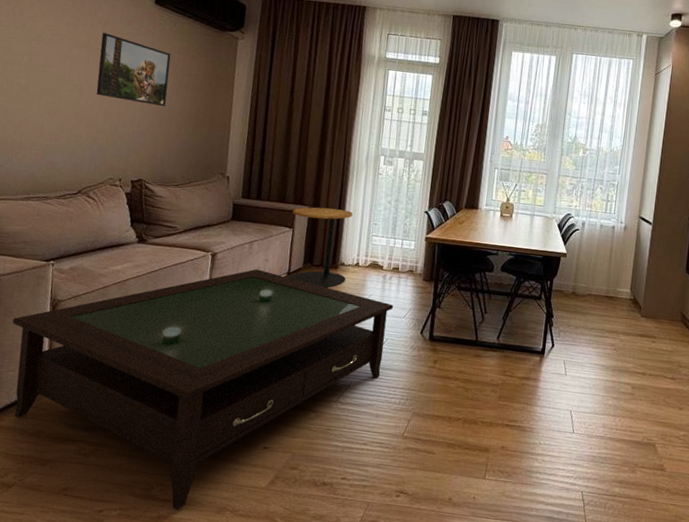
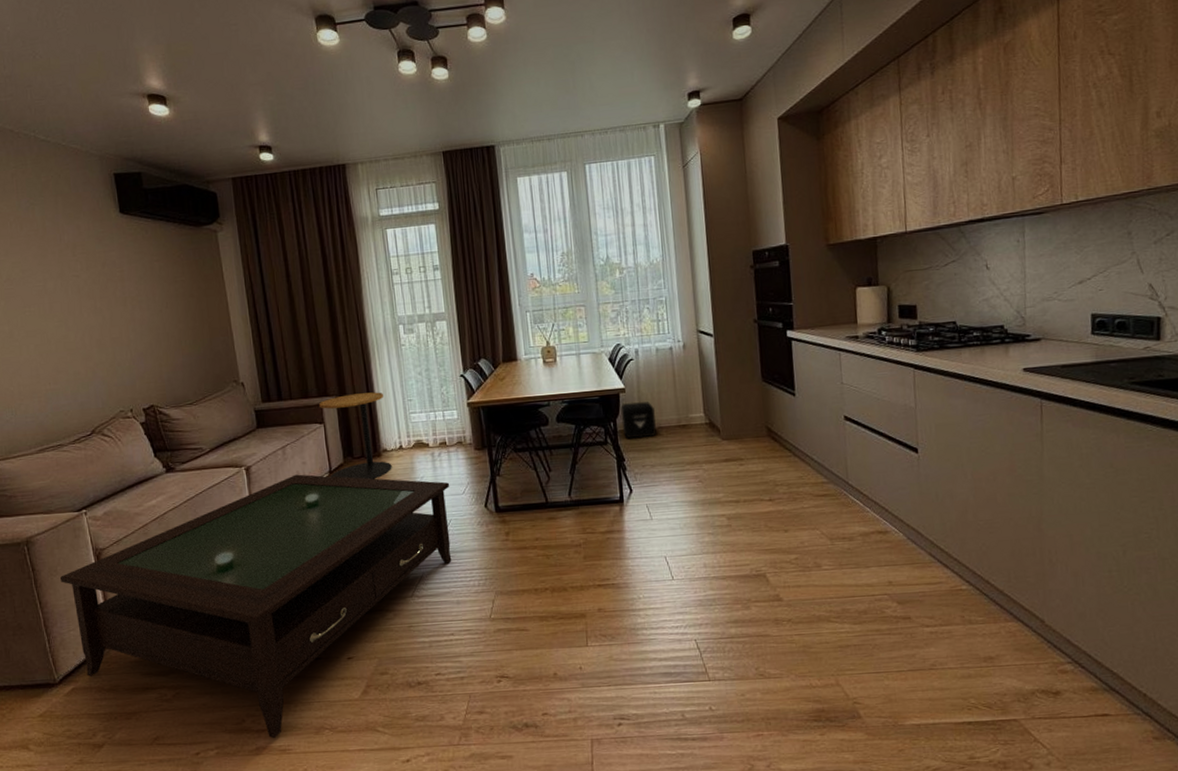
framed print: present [96,32,171,107] -> none [74,256,158,326]
air purifier: none [557,267,588,301] -> present [620,401,657,438]

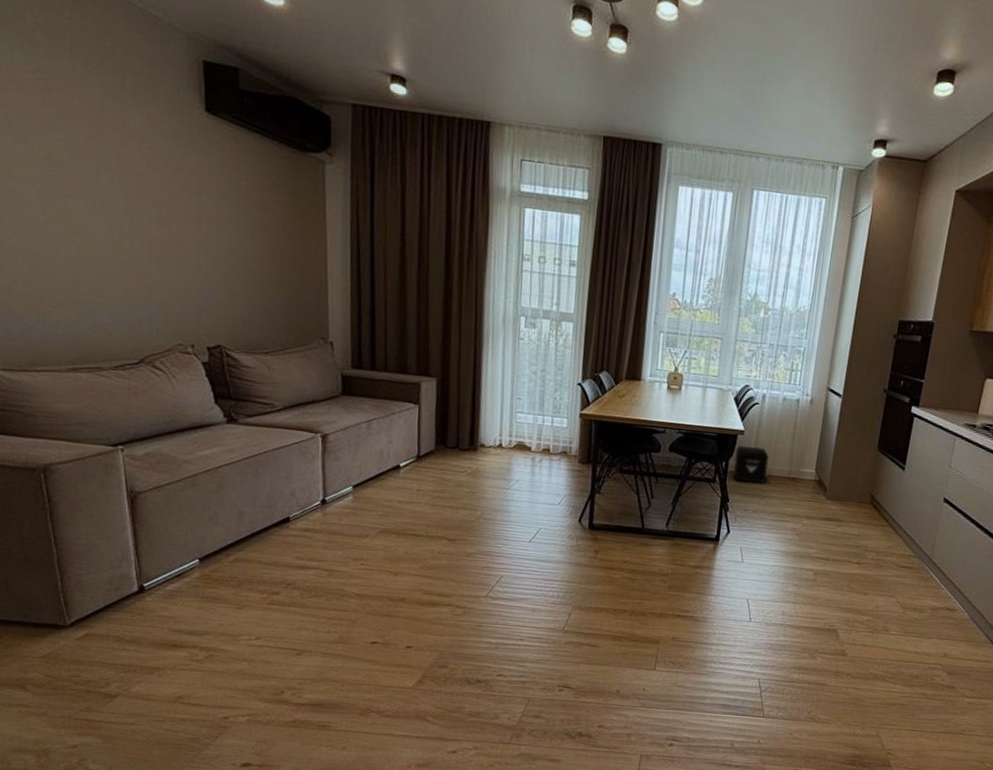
coffee table: present [60,474,452,739] -> none [83,452,546,714]
side table: present [319,392,392,480] -> none [417,378,491,473]

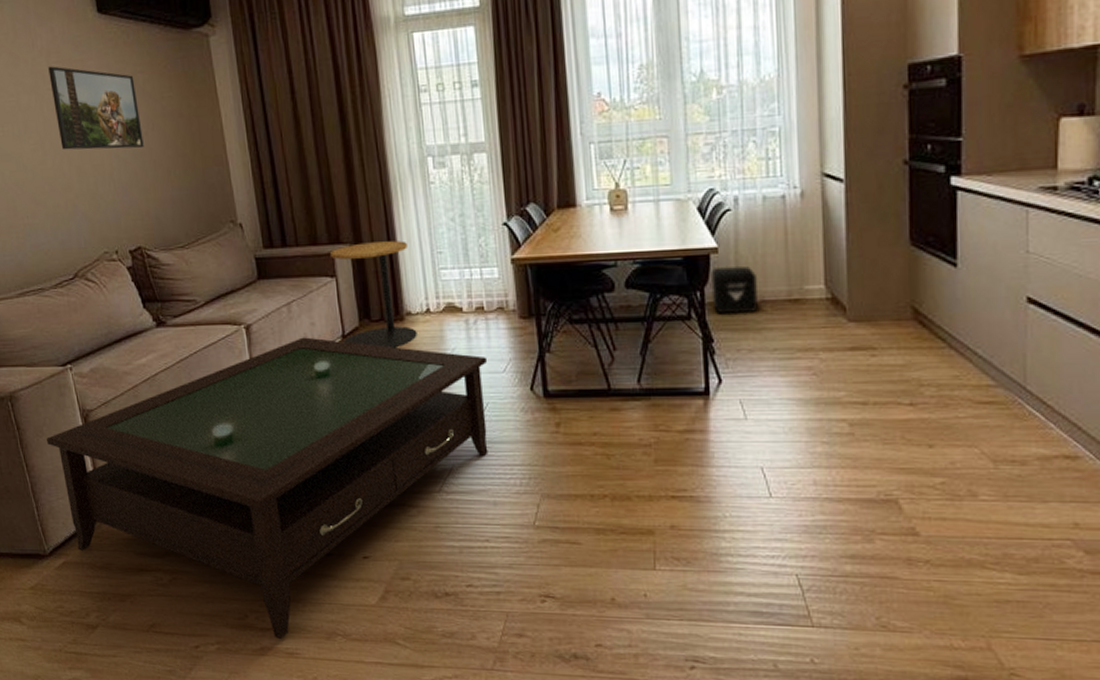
coffee table: none [83,452,546,714] -> present [47,337,488,640]
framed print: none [139,151,239,253] -> present [48,66,144,150]
side table: none [417,378,491,473] -> present [330,241,417,348]

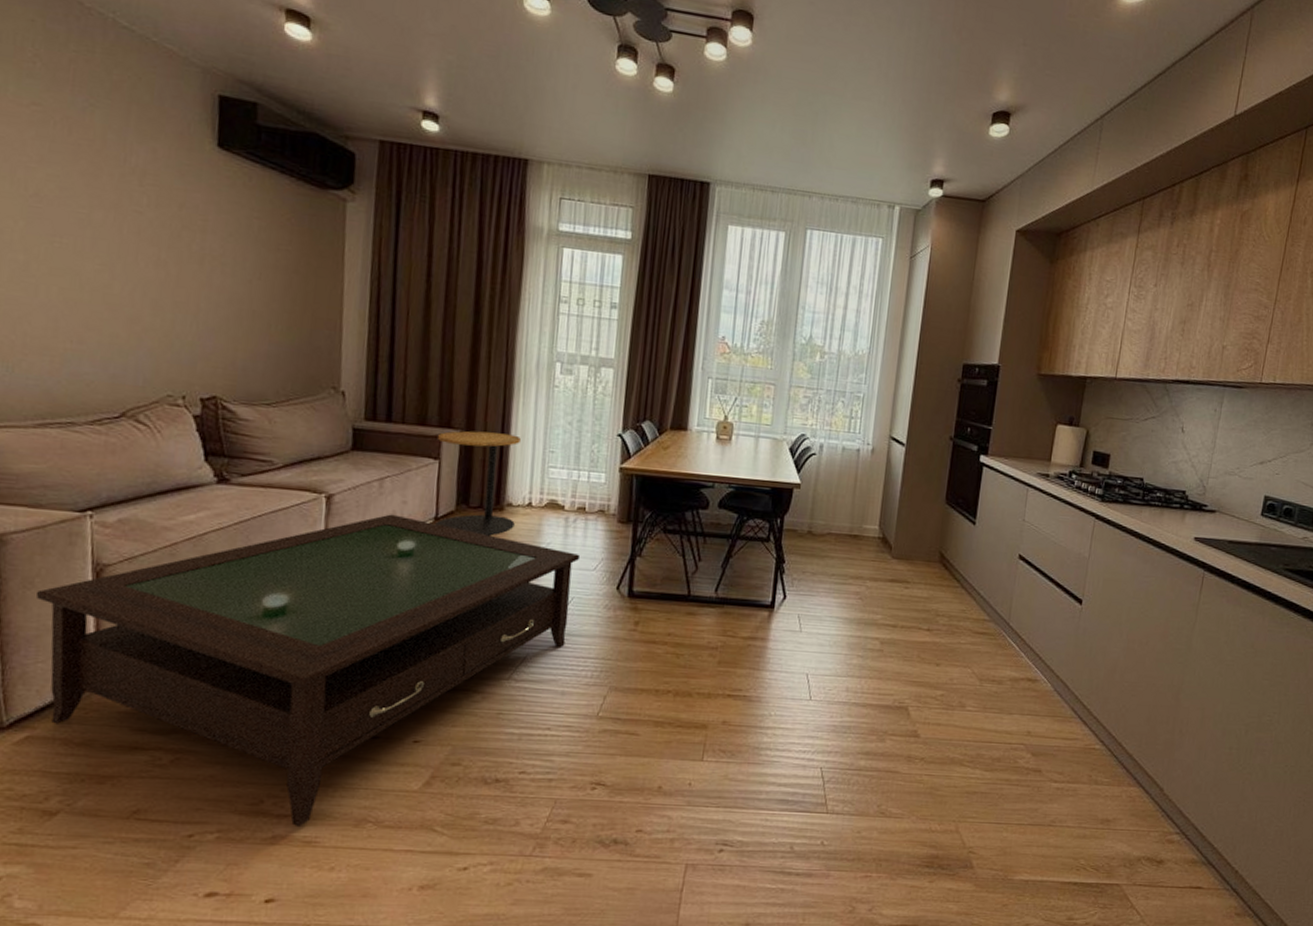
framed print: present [48,66,144,150] -> none [136,187,248,296]
air purifier: present [710,265,758,313] -> none [789,500,828,542]

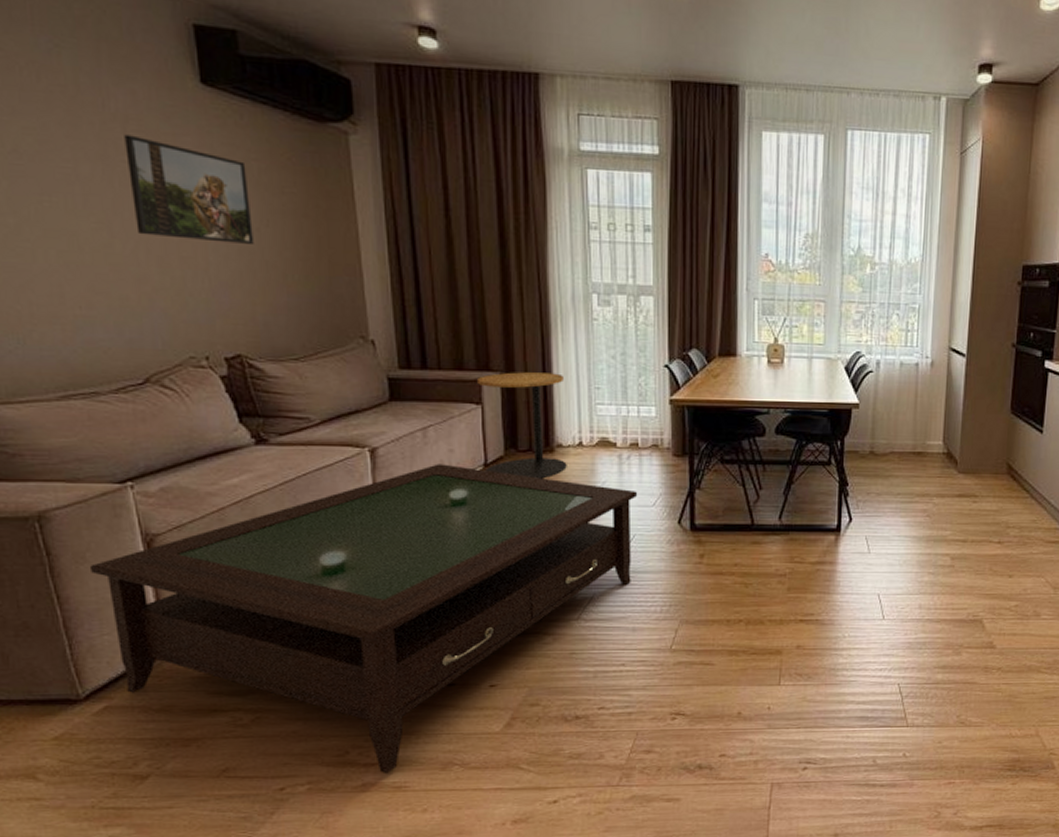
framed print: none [136,187,248,296] -> present [124,134,254,246]

